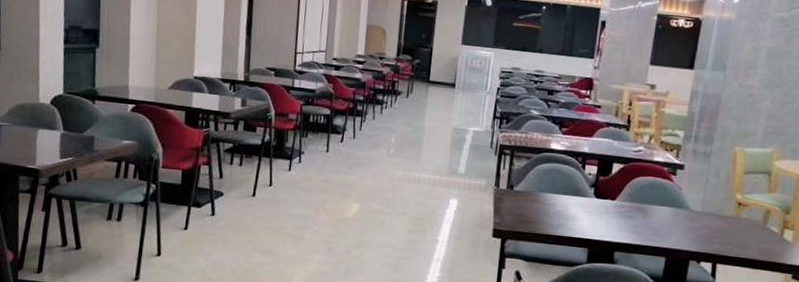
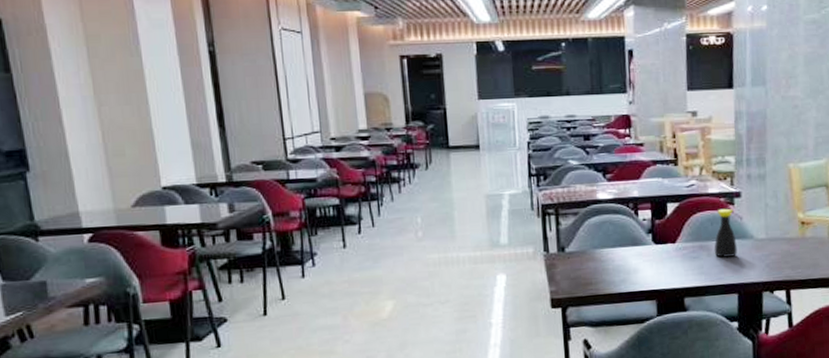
bottle: none [649,177,675,223] -> present [714,208,737,258]

